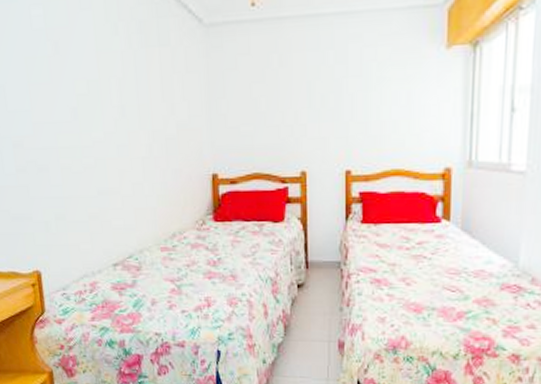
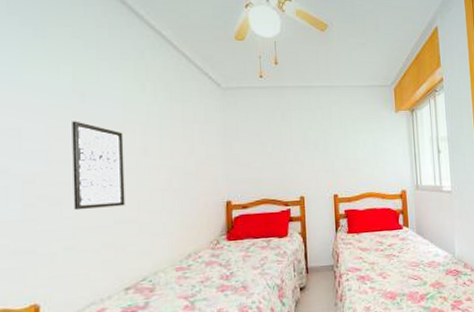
wall art: none [49,75,107,178] -> present [72,121,125,211]

